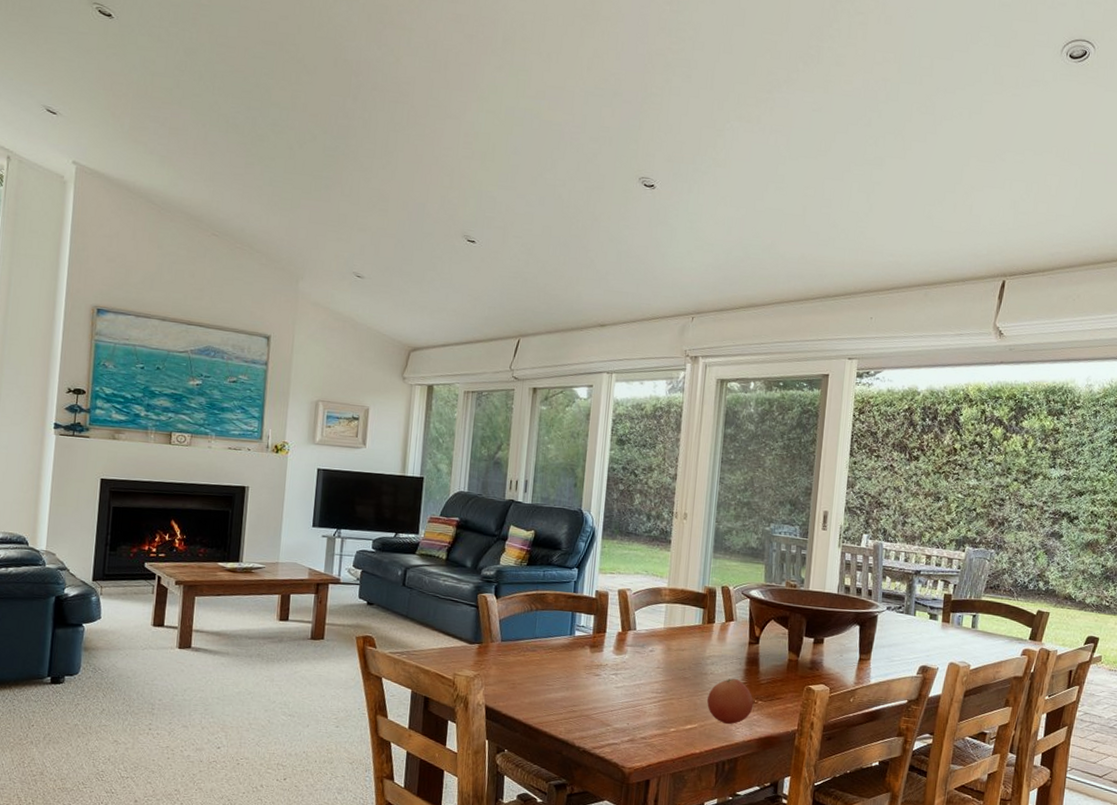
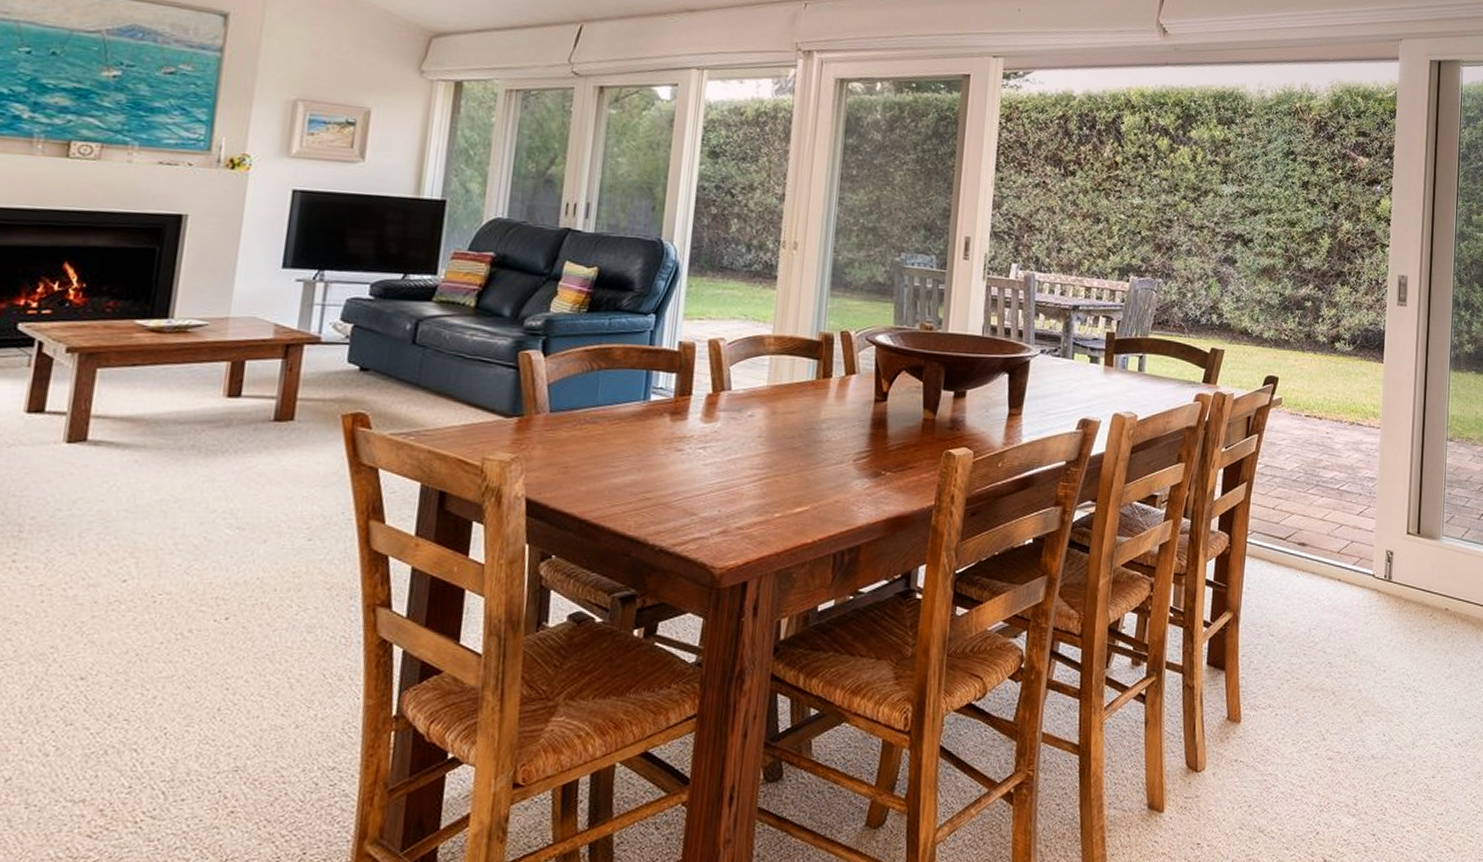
fruit: present [706,678,754,725] -> none [821,446,881,504]

